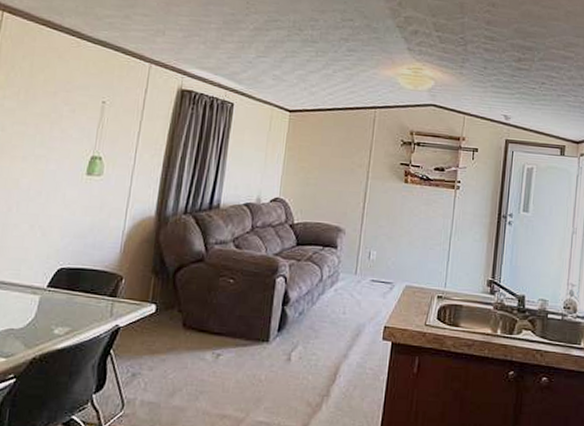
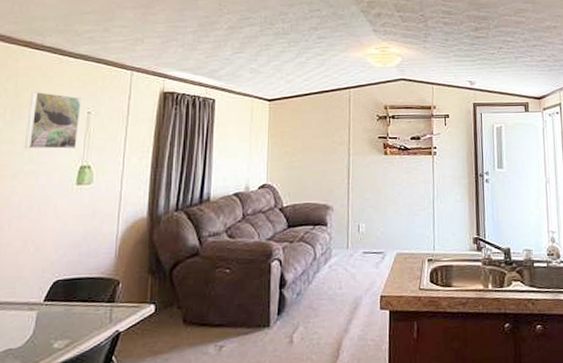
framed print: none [37,73,97,137] -> present [25,91,82,149]

